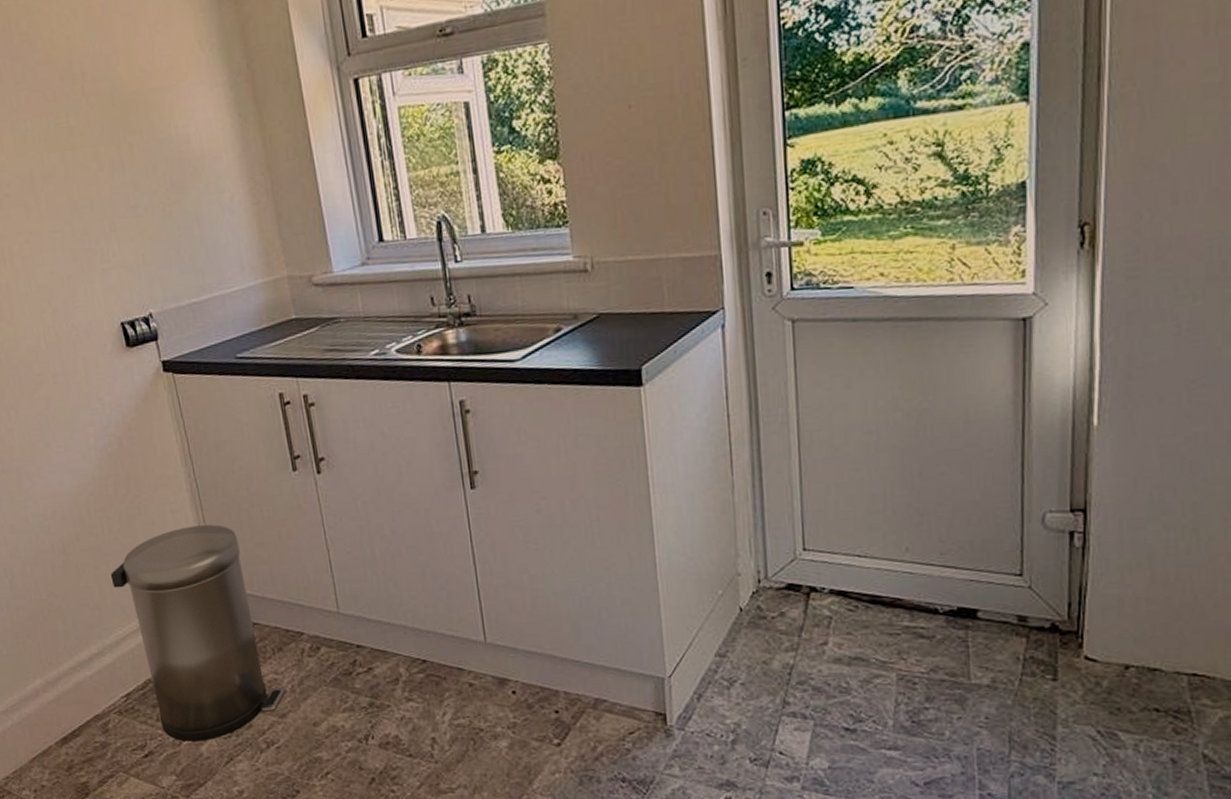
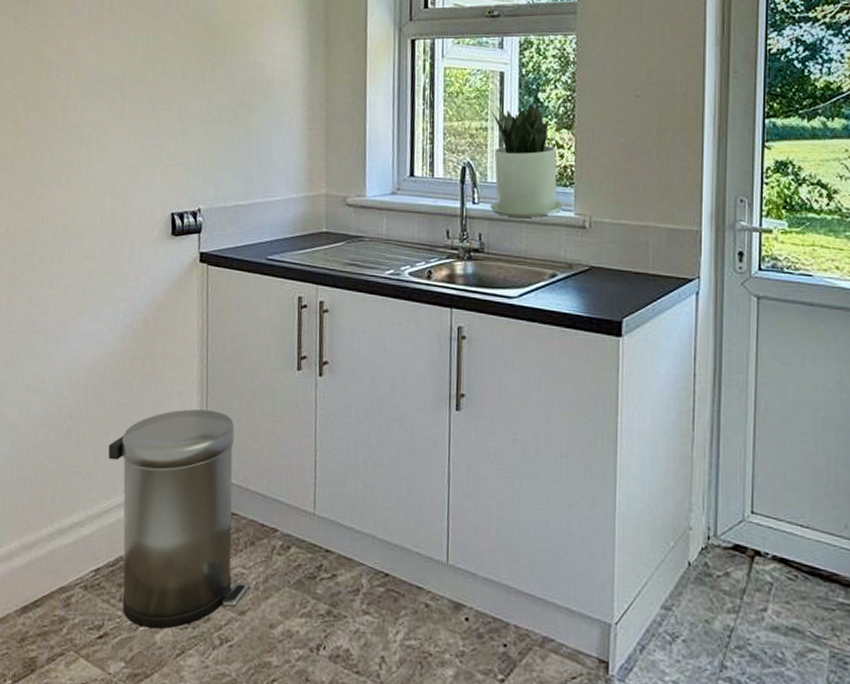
planter: none [458,131,560,272] -> present [490,101,565,218]

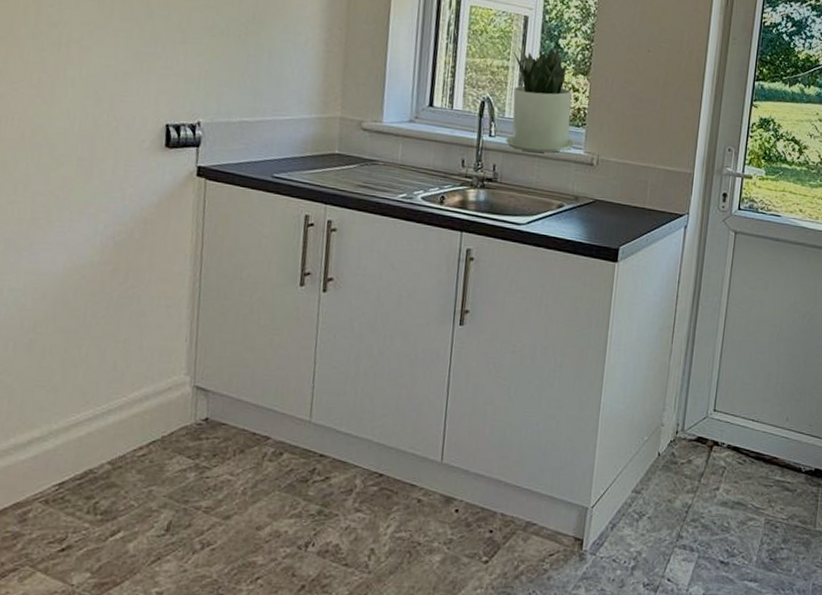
pedal bin: present [108,409,250,629] -> none [79,322,237,538]

